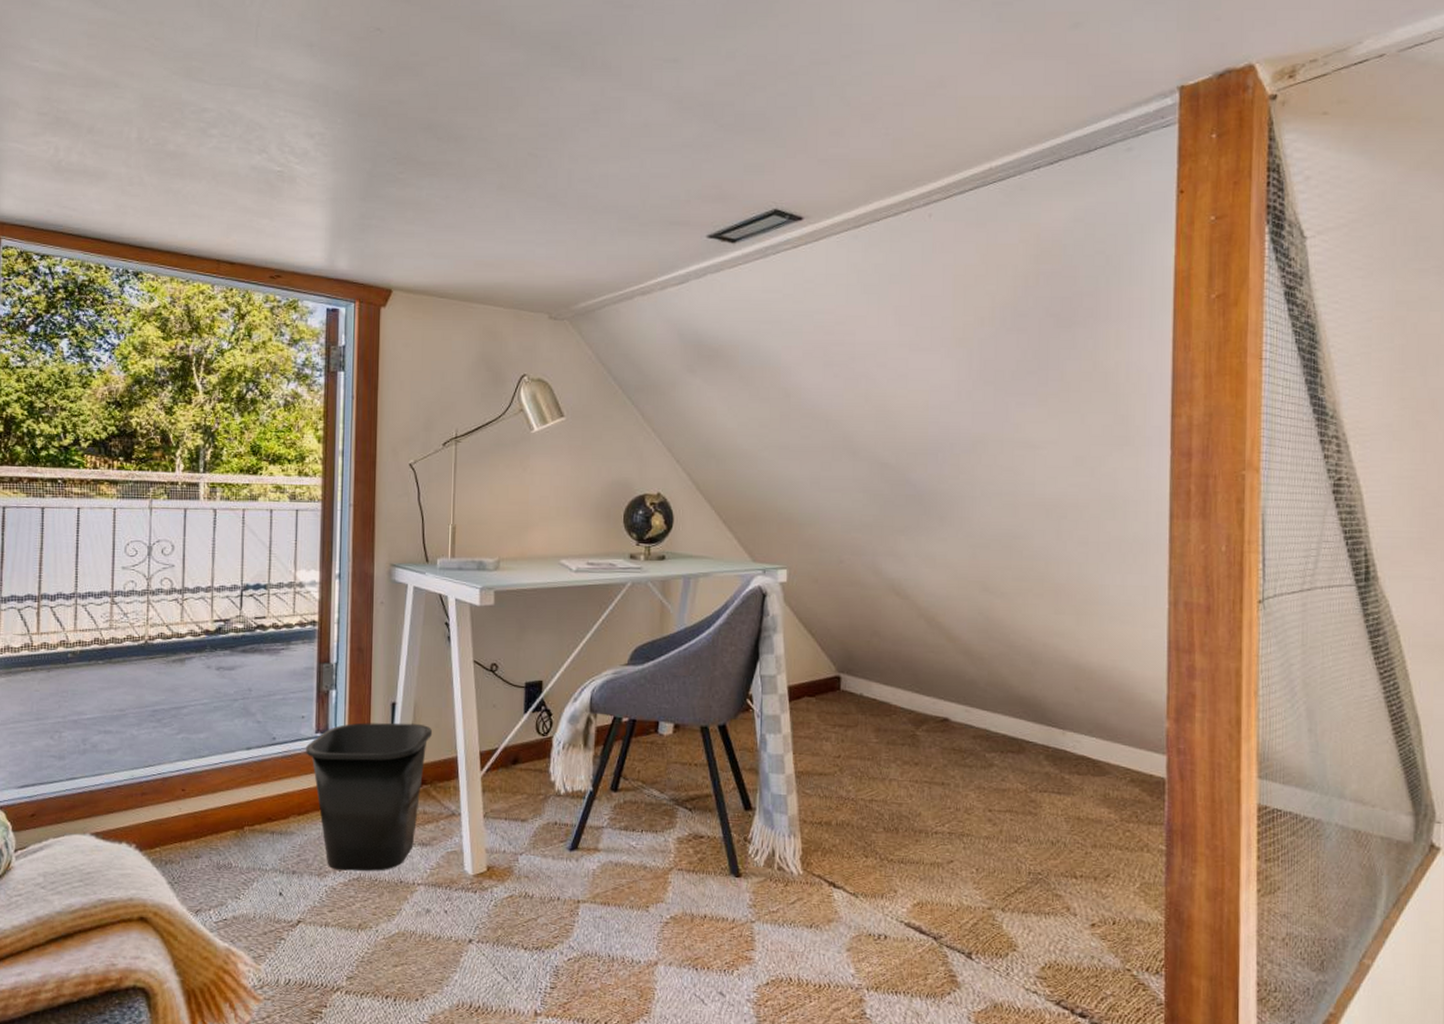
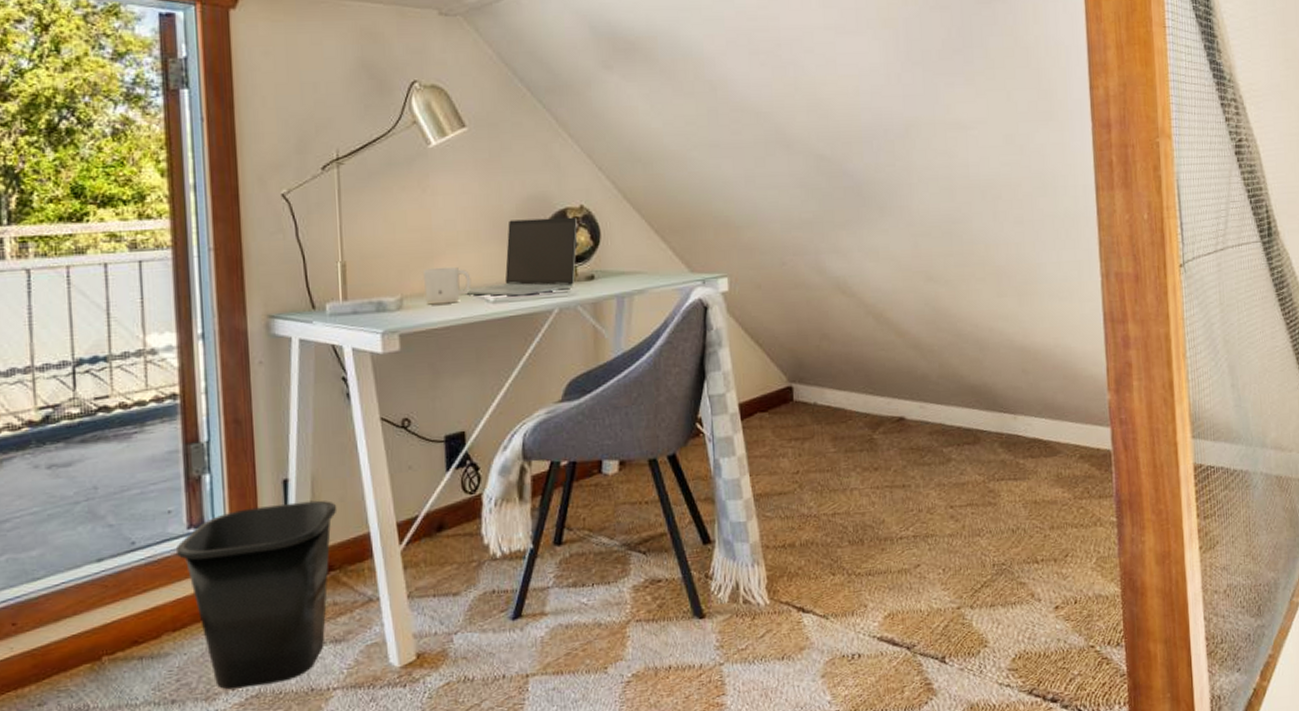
mug: none [518,536,558,569] -> present [422,266,472,305]
laptop: none [548,501,654,568] -> present [460,217,577,296]

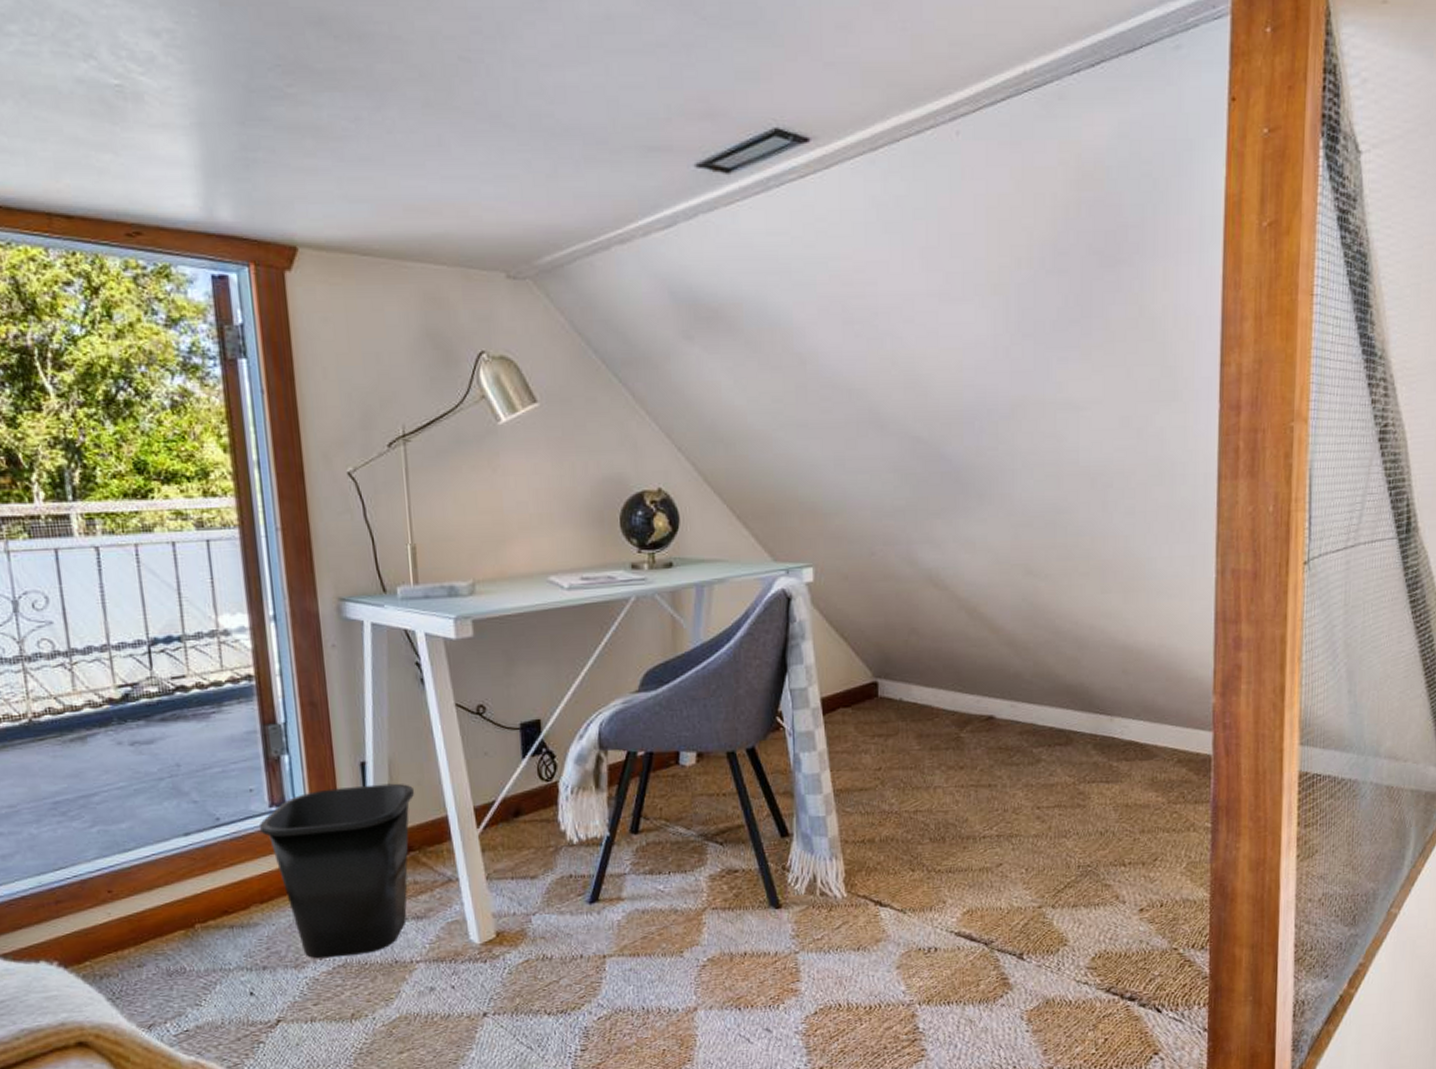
mug: present [422,266,472,305] -> none [494,551,545,590]
laptop: present [460,217,577,296] -> none [533,500,655,583]

